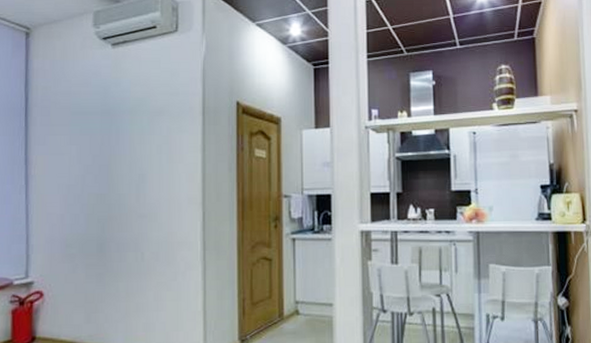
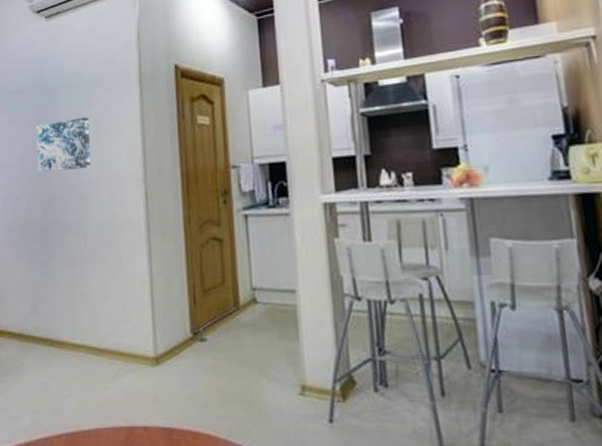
wall art: none [97,142,152,192] -> present [35,117,92,174]

